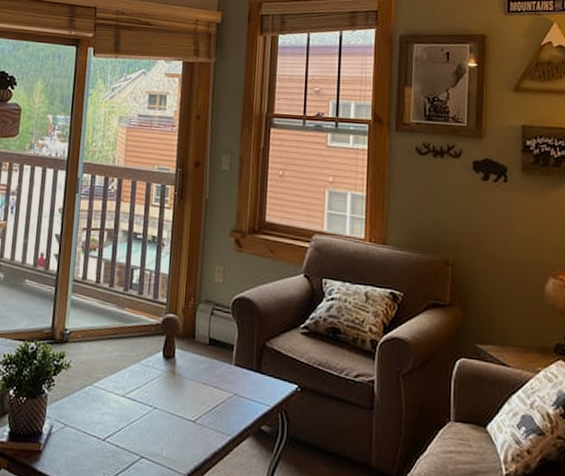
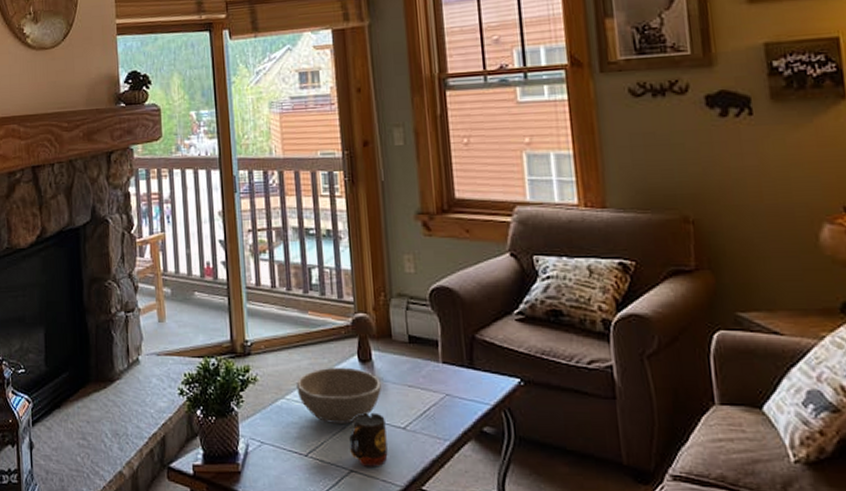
bowl: none [104,360,180,414] -> present [296,367,381,424]
mug: none [143,405,179,455] -> present [349,412,388,467]

